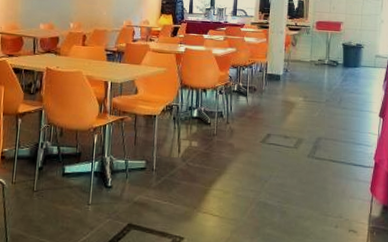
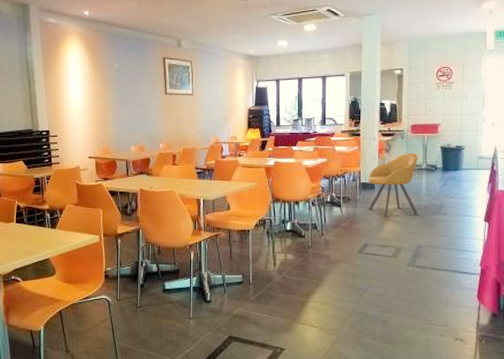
chair: none [273,47,322,109] -> present [368,152,419,217]

